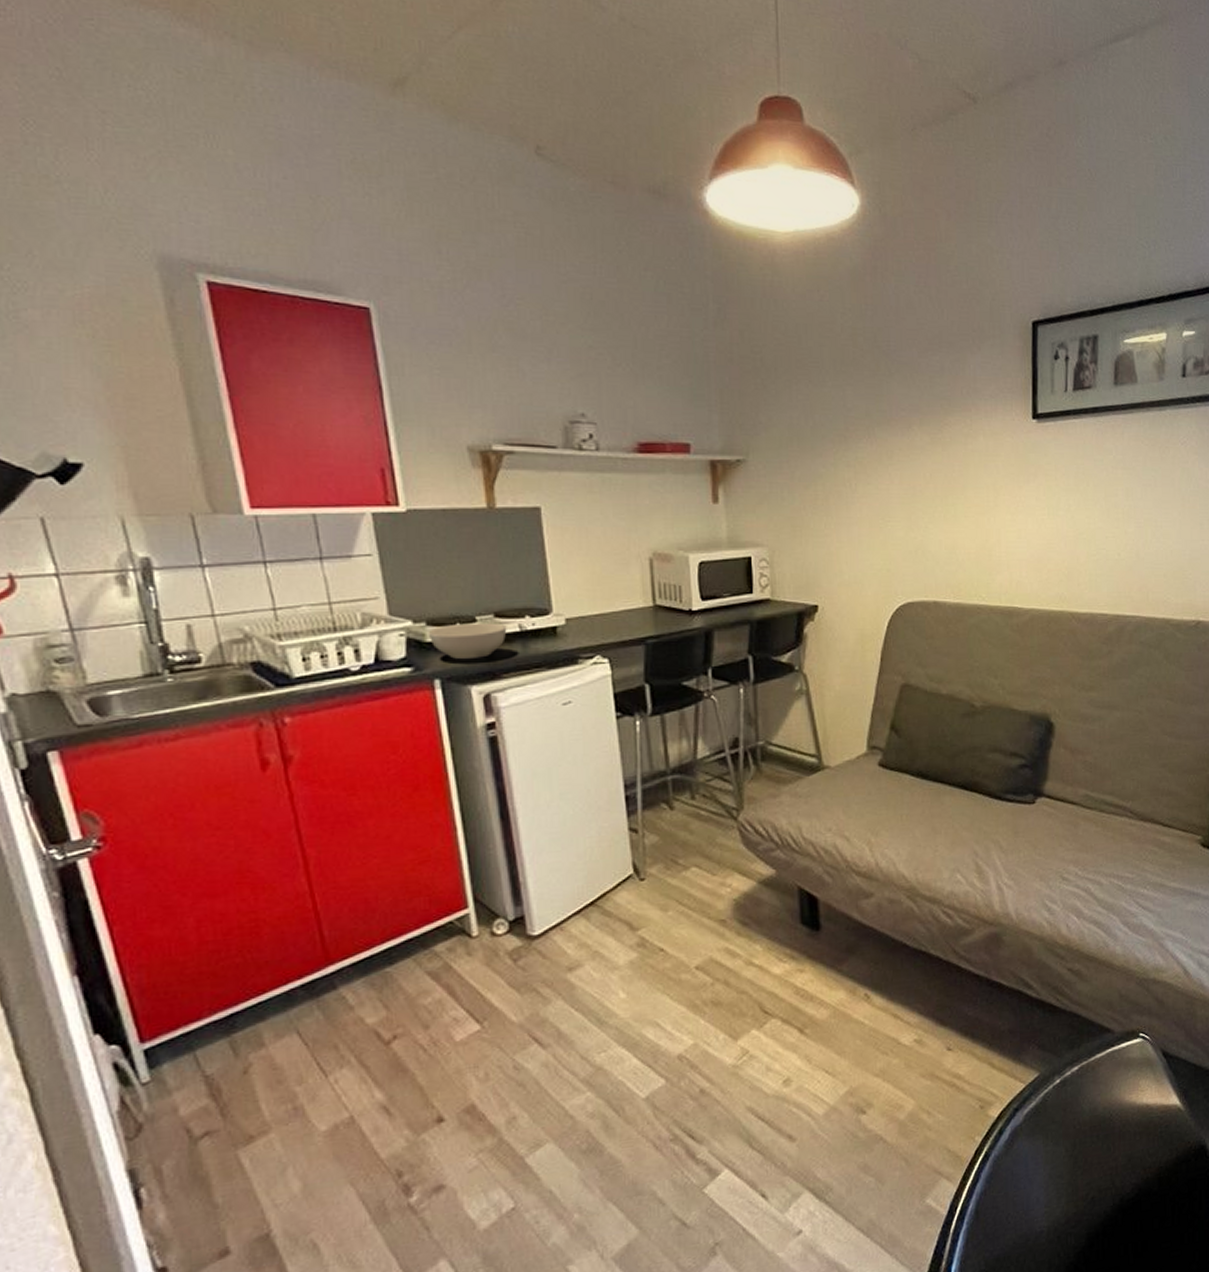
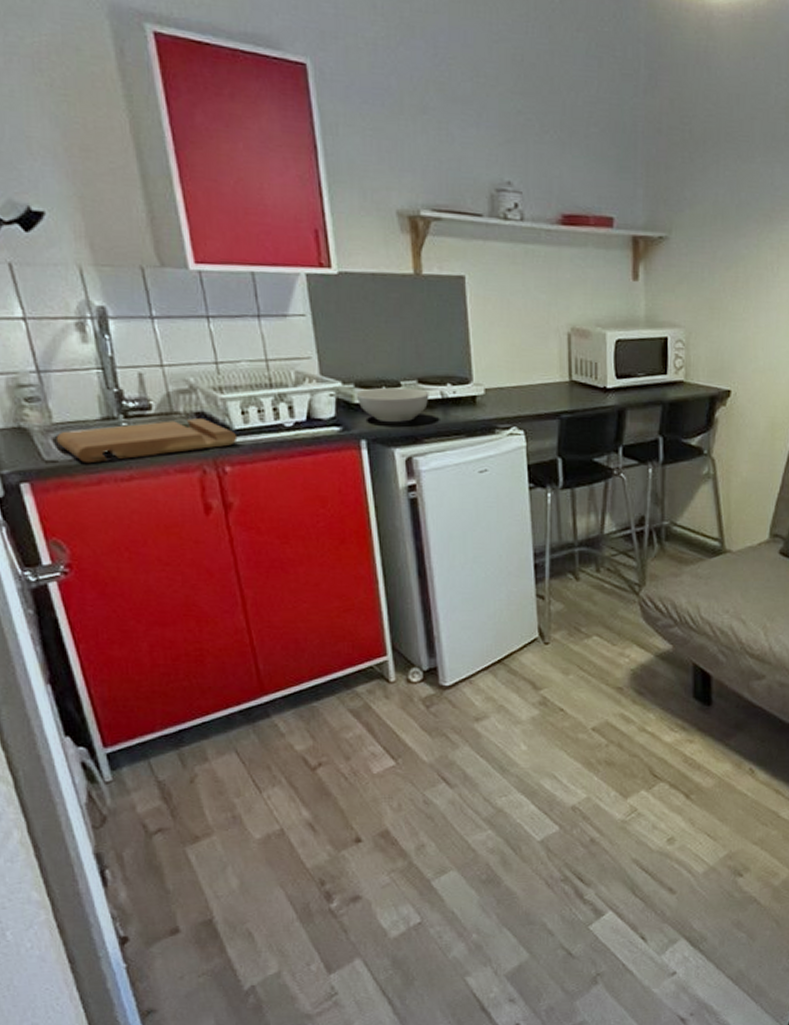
cutting board: none [90,669,298,725] -> present [55,418,238,464]

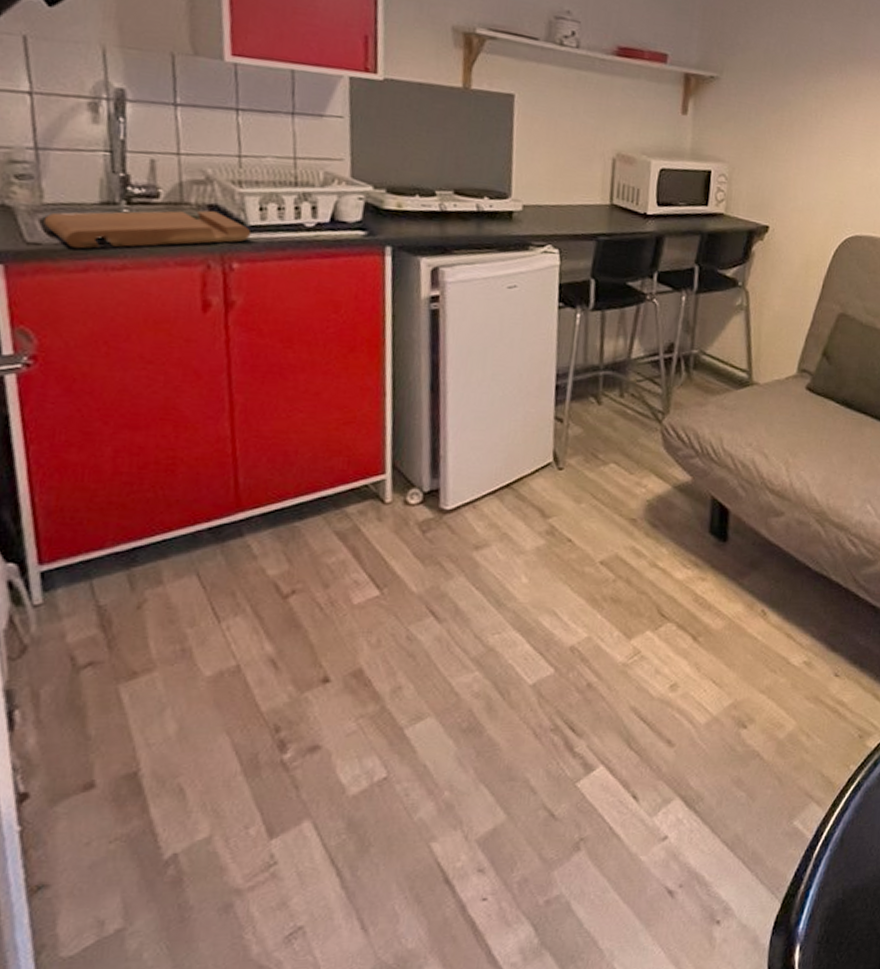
bowl: present [356,387,429,422] -> none [386,195,465,232]

